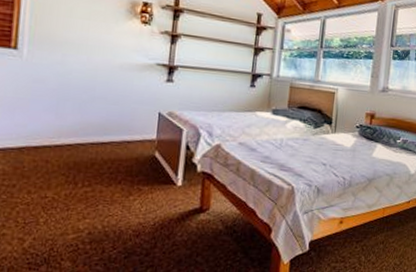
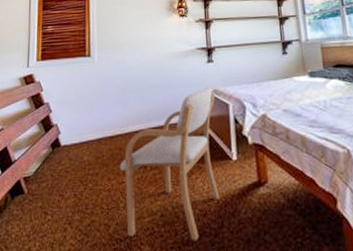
armchair: none [43,107,170,259] -> present [119,86,219,241]

